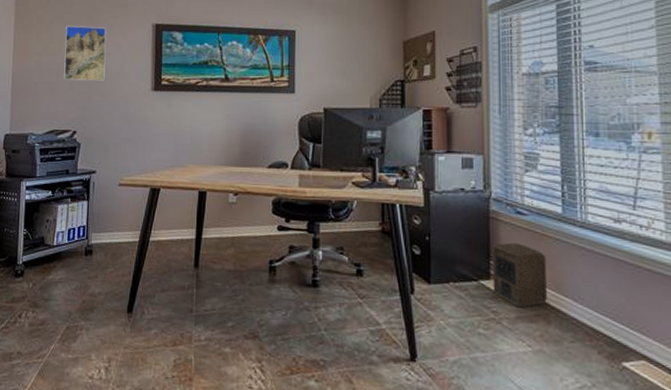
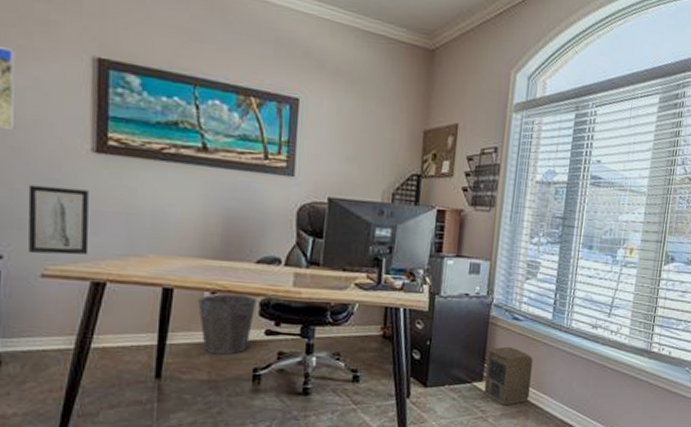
wall art: none [111,118,149,168] -> present [27,184,89,255]
waste bin: none [225,195,270,248] -> present [198,294,257,355]

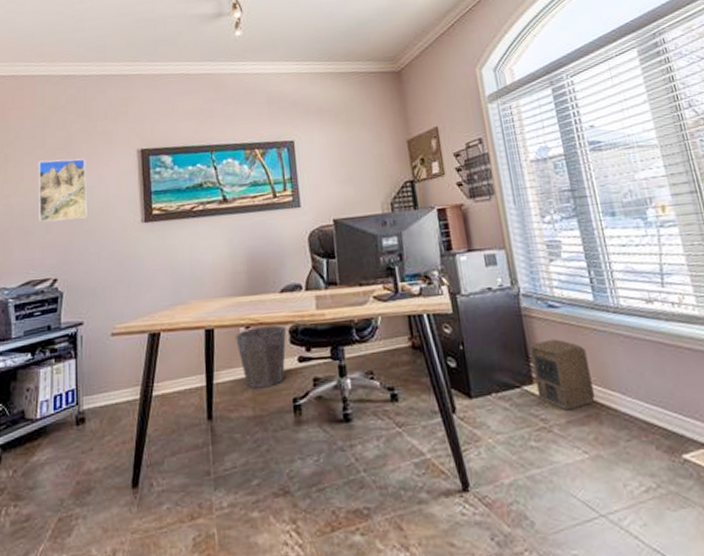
wall art: present [27,184,89,255] -> none [99,254,145,315]

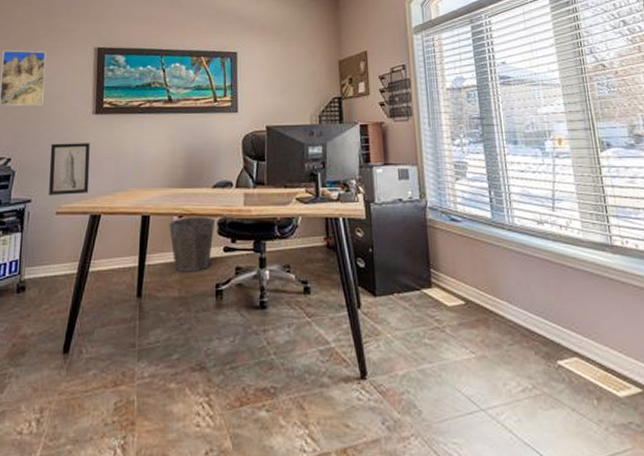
wall art: none [99,254,145,315] -> present [49,143,90,195]
speaker: present [529,339,595,411] -> none [431,249,485,314]

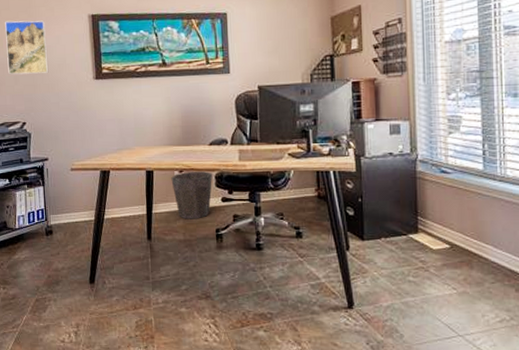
wall art: present [49,143,90,195] -> none [59,106,97,154]

